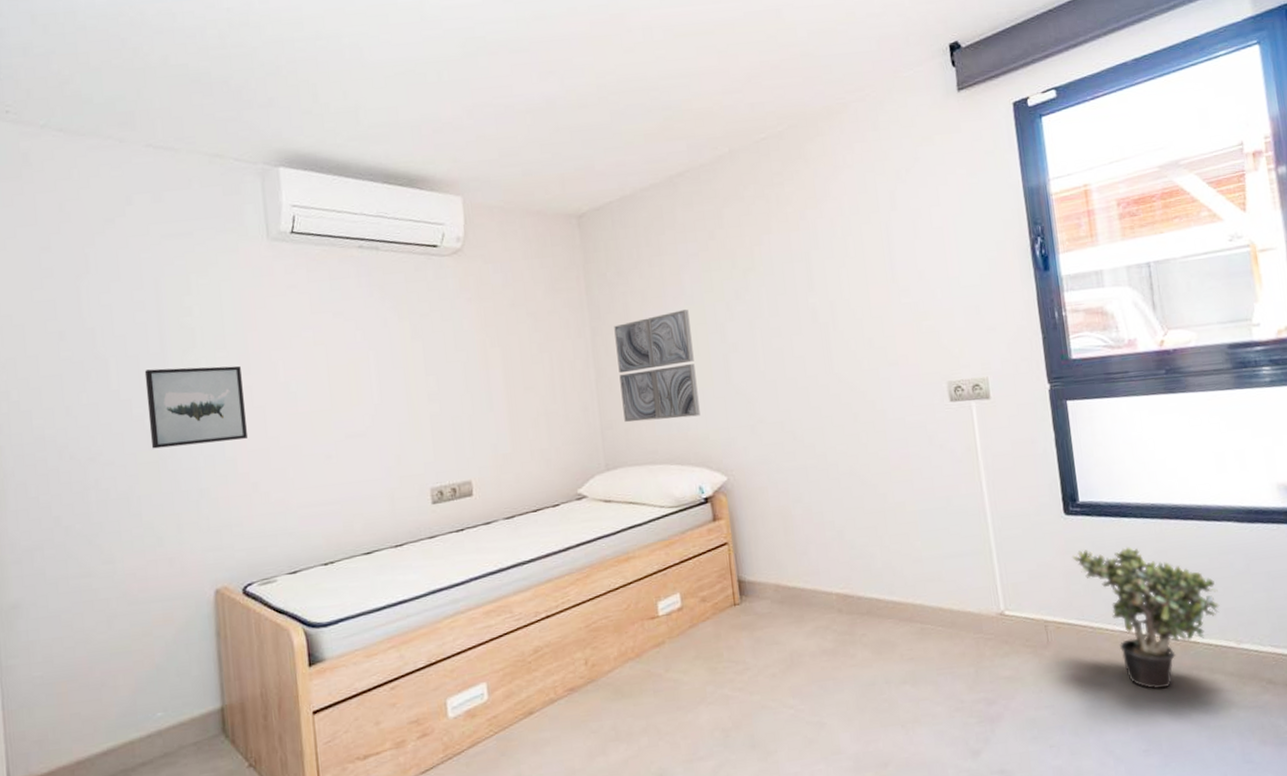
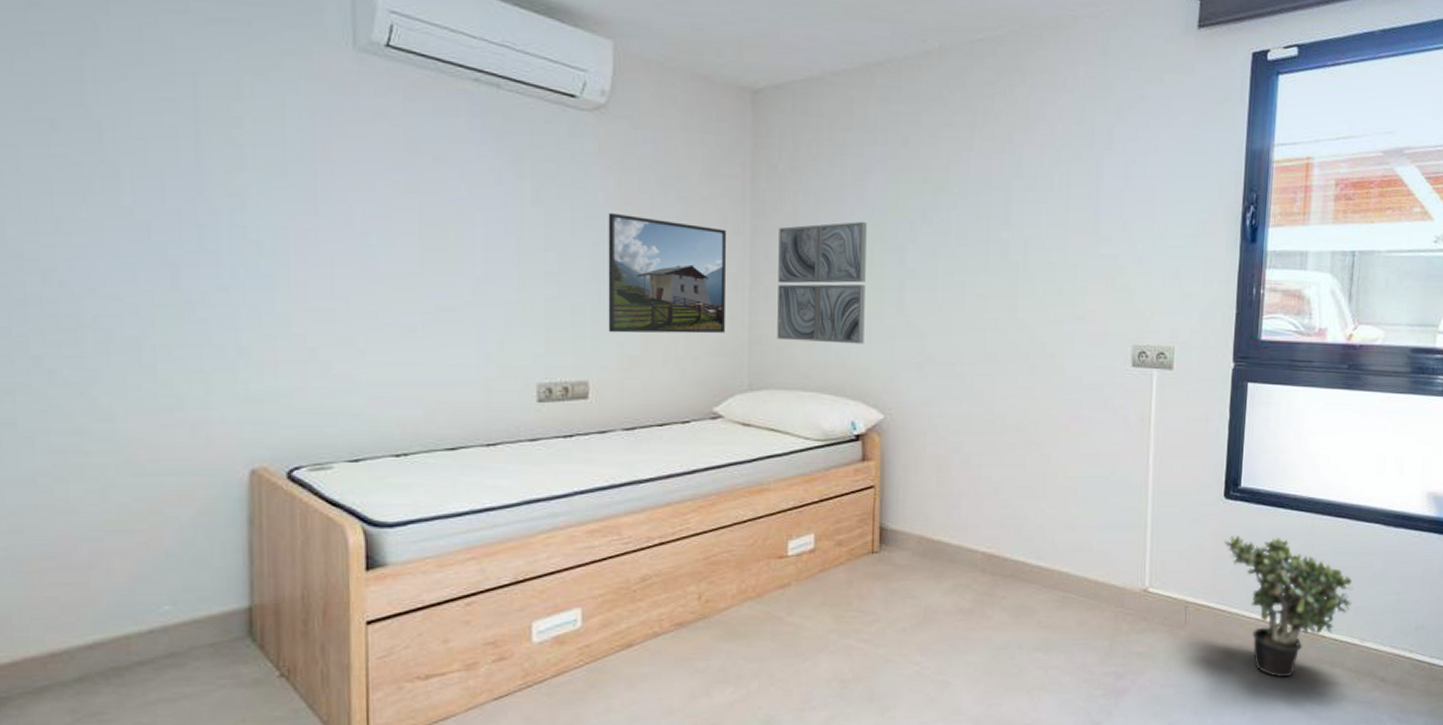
wall art: present [144,365,247,449] -> none [171,188,307,293]
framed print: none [473,334,580,437] -> present [608,212,727,334]

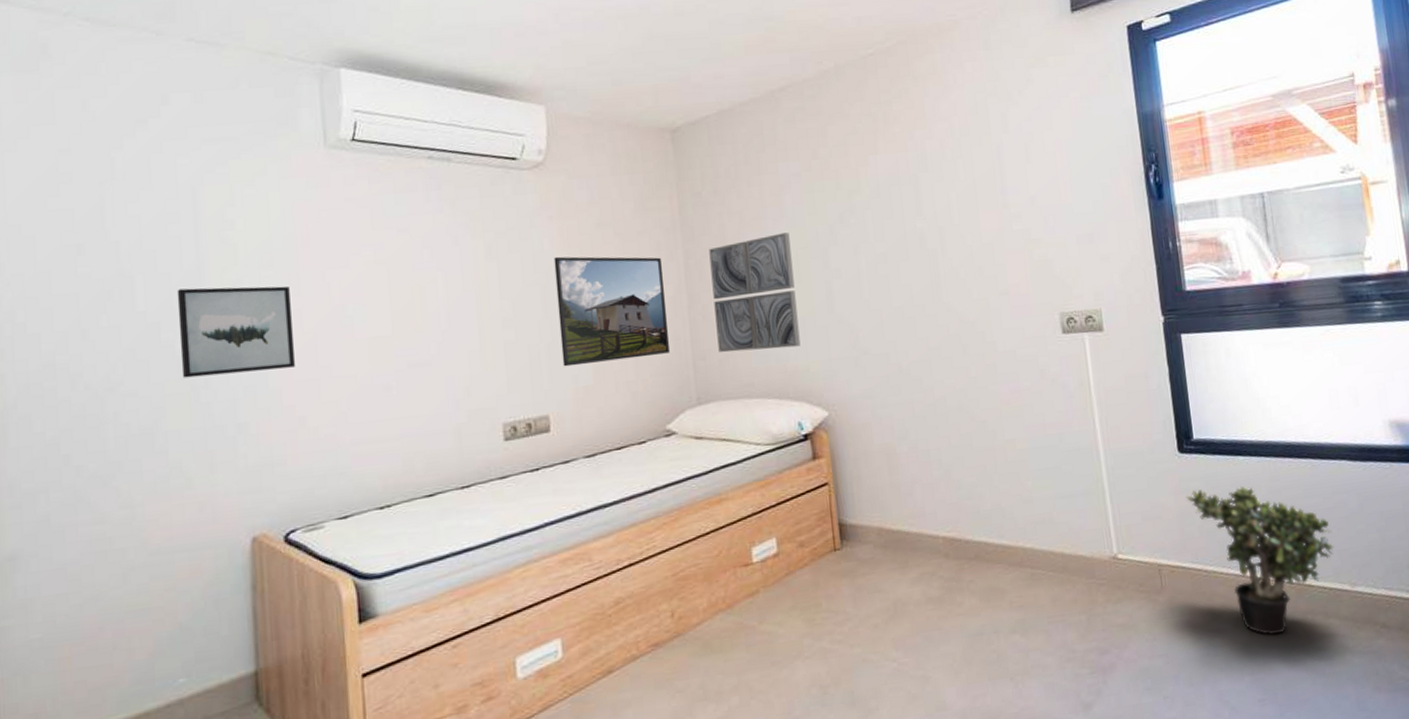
wall art: none [171,188,307,293] -> present [176,286,295,378]

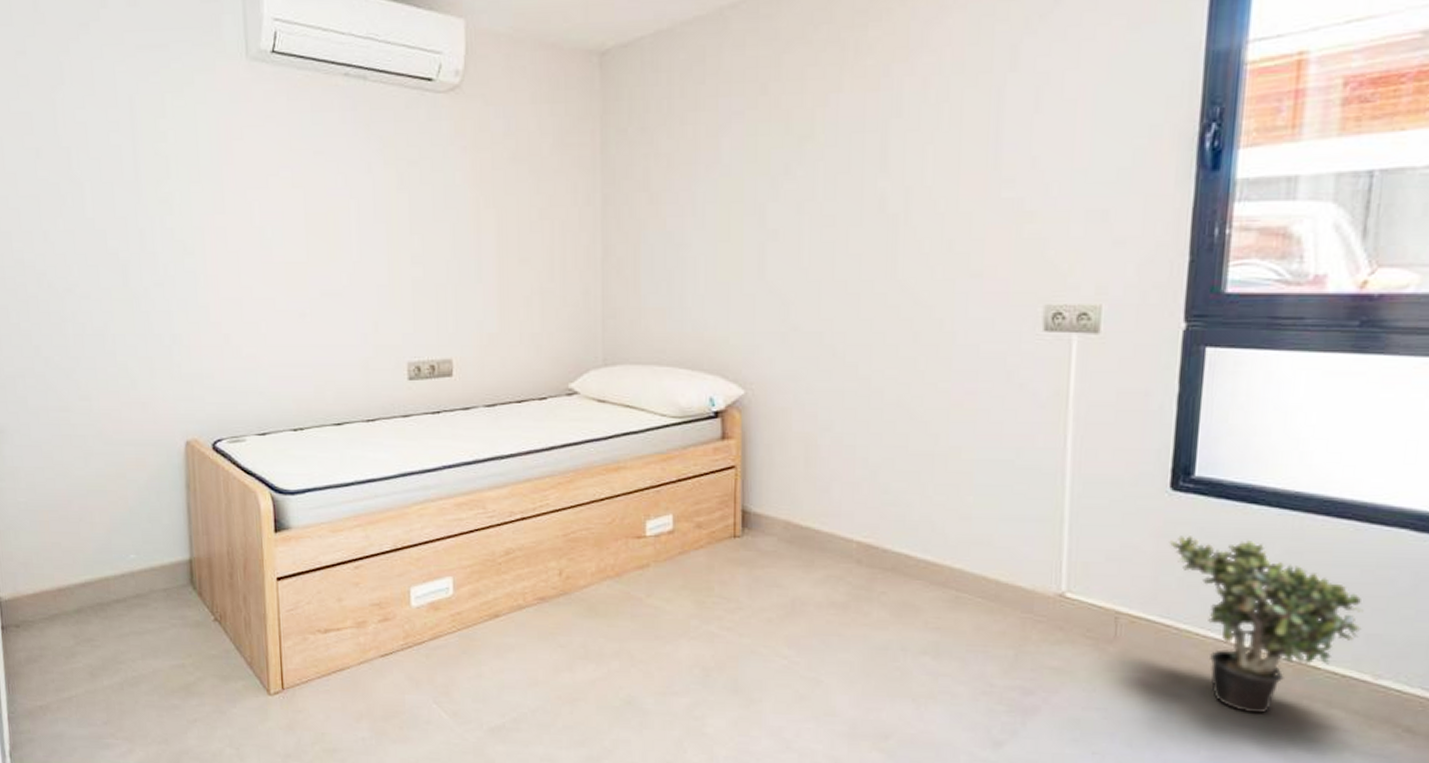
wall art: present [176,286,295,378] -> none [119,198,220,286]
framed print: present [553,256,670,367] -> none [465,192,579,311]
wall art: present [709,232,801,353] -> none [630,182,723,315]

